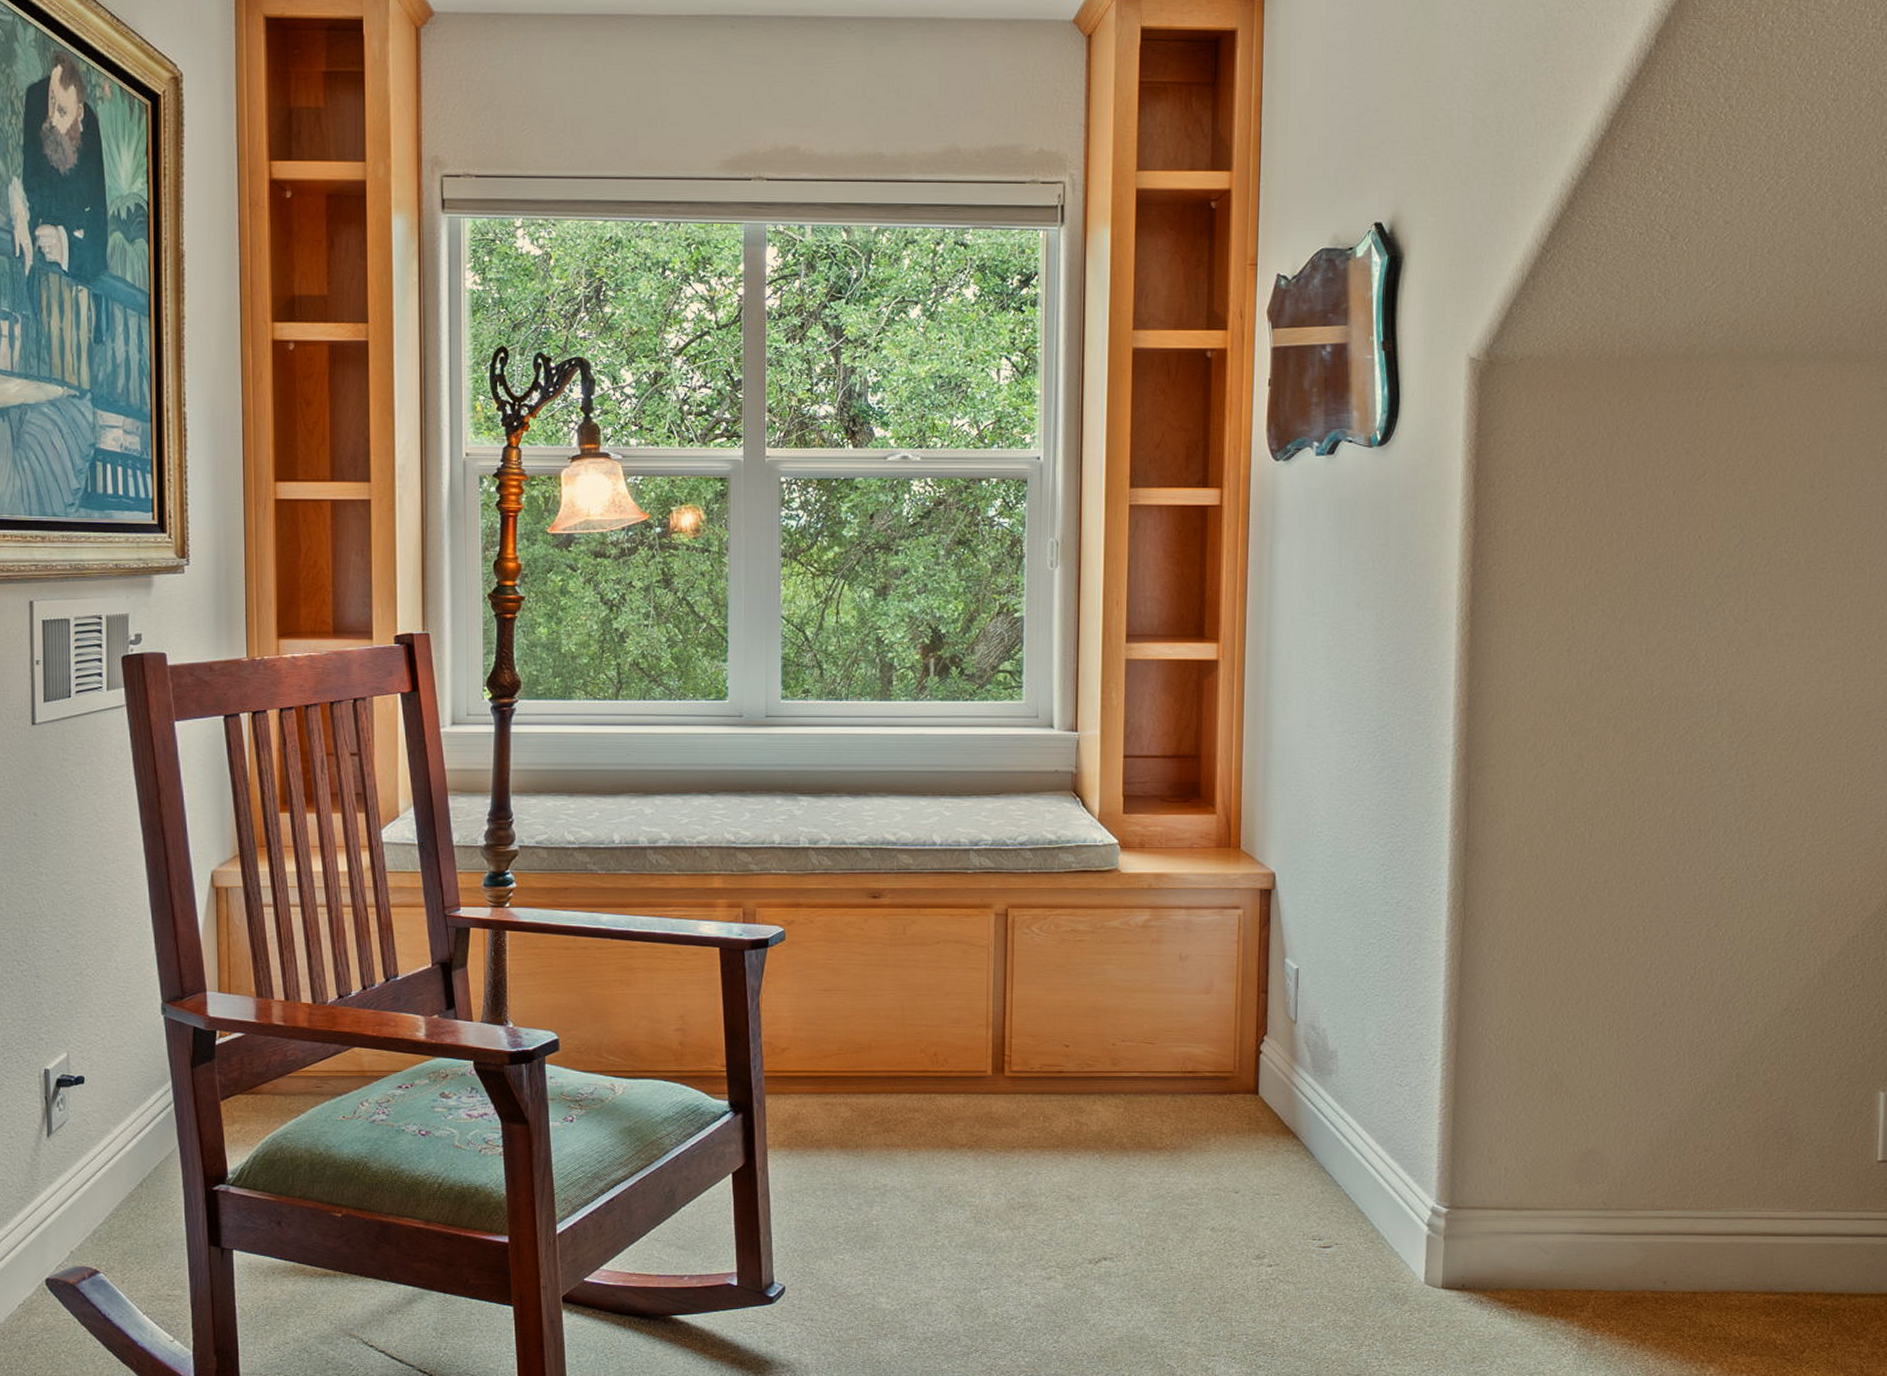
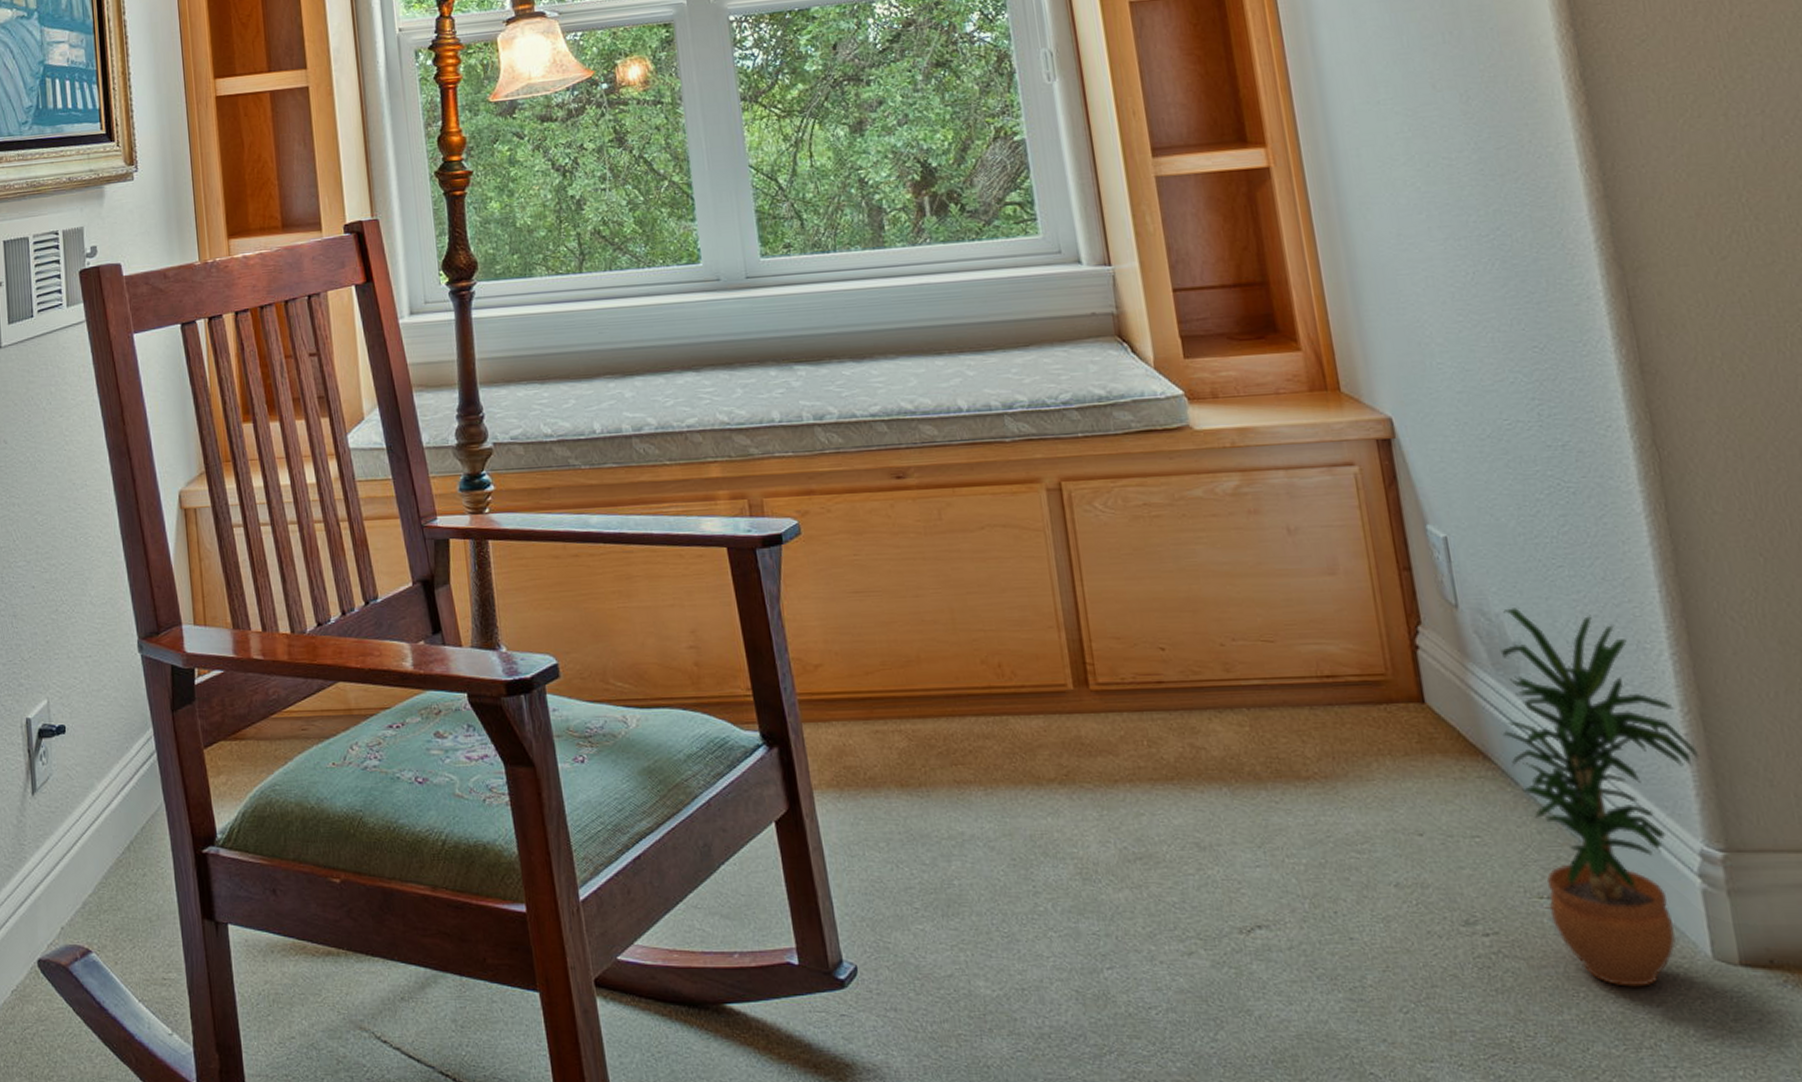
potted plant: none [1310,1025,1446,1303] -> present [1500,608,1700,987]

